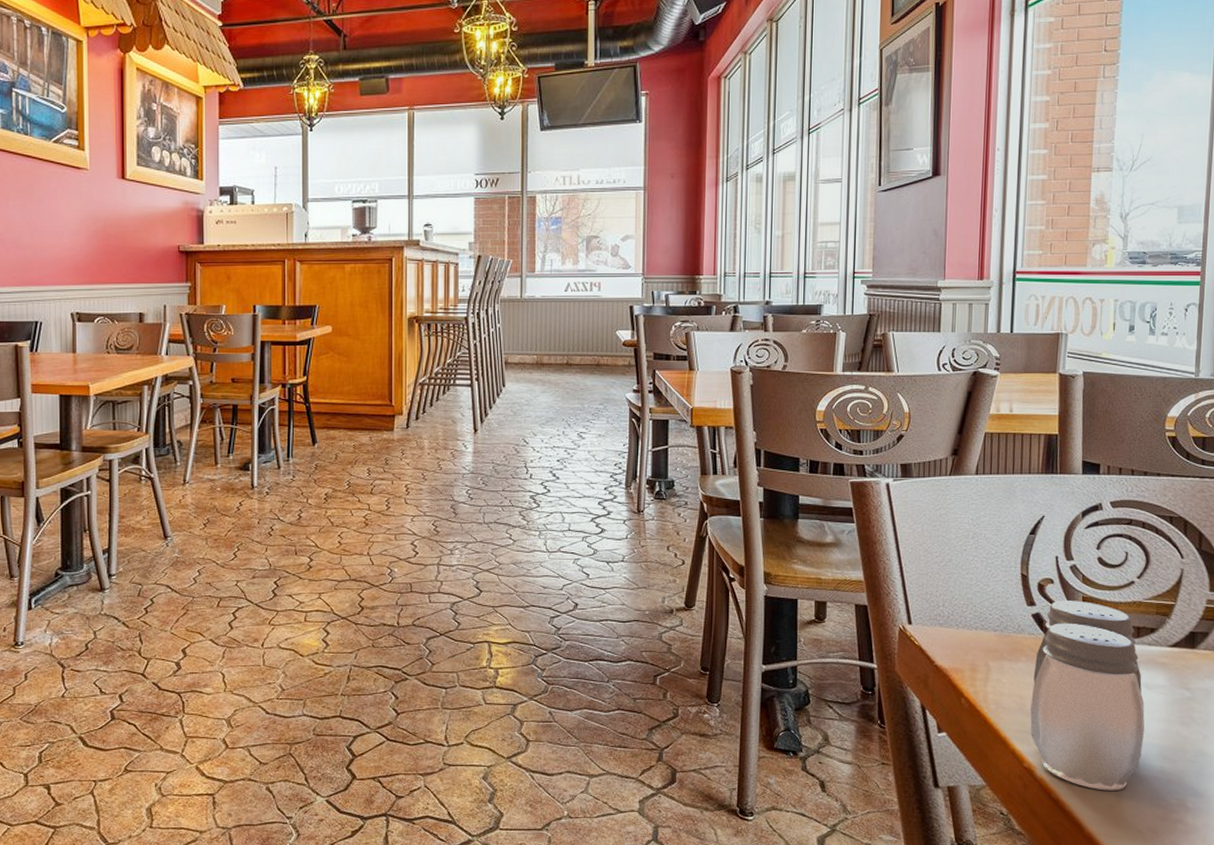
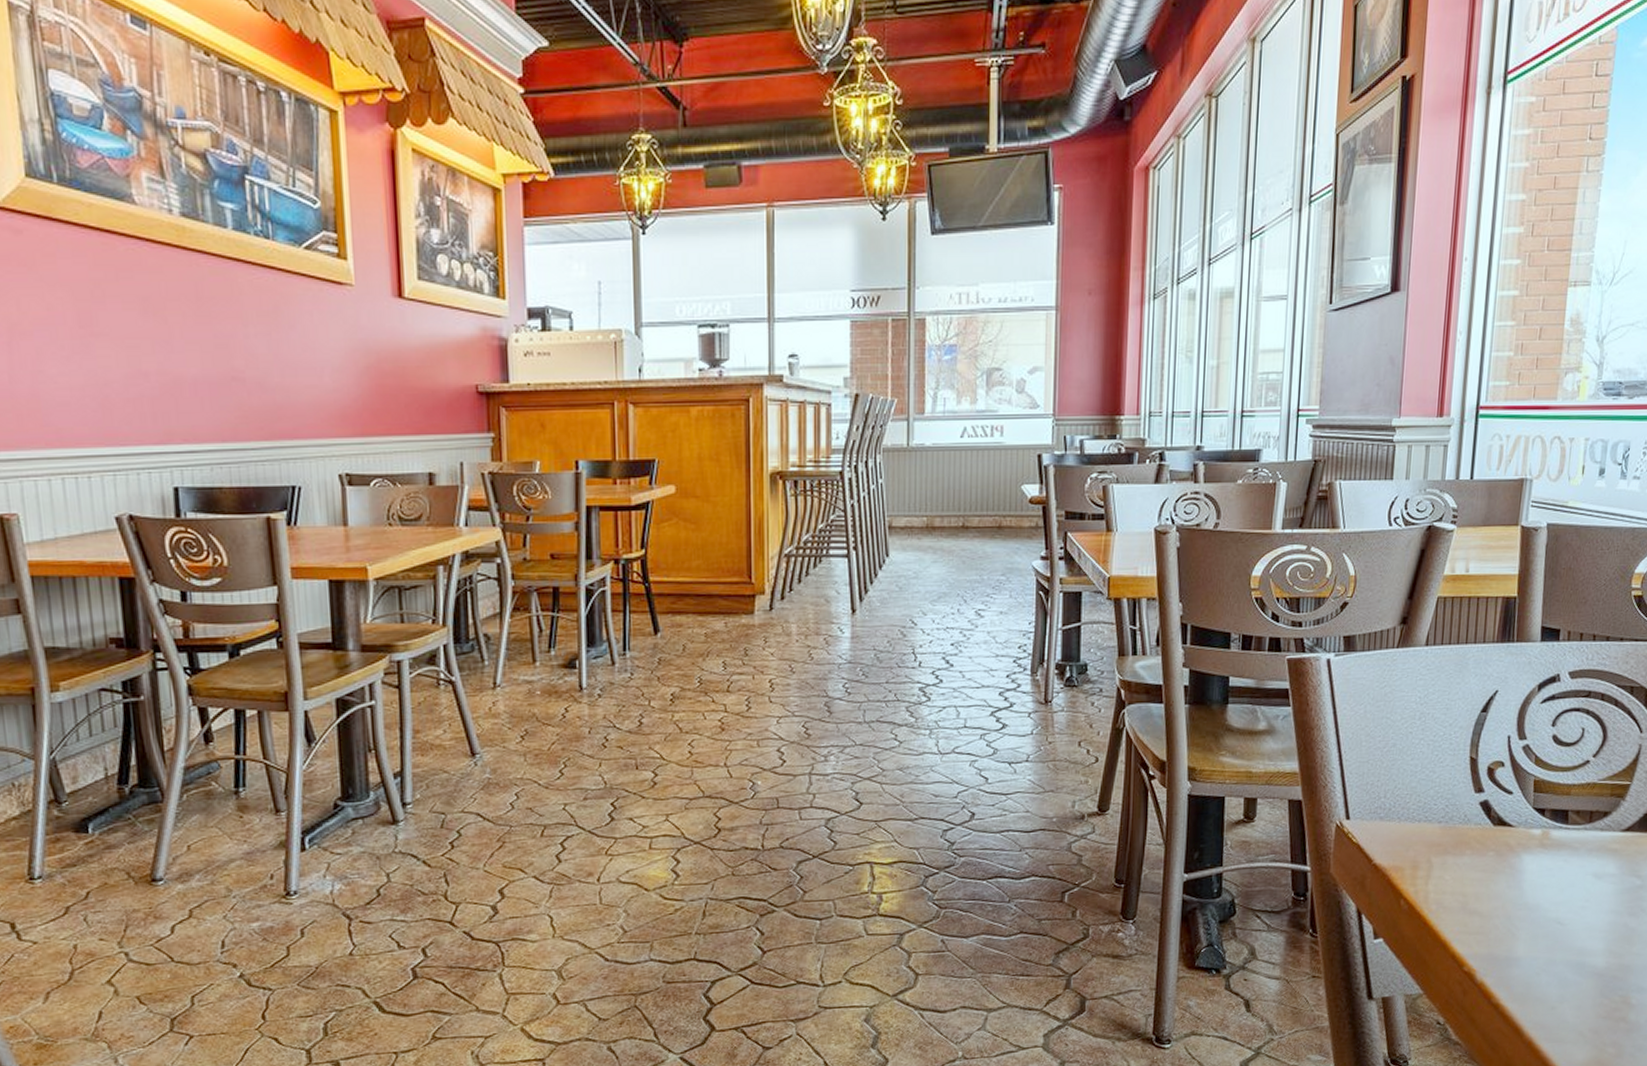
salt and pepper shaker: present [1030,599,1145,791] -> none [1472,784,1593,992]

